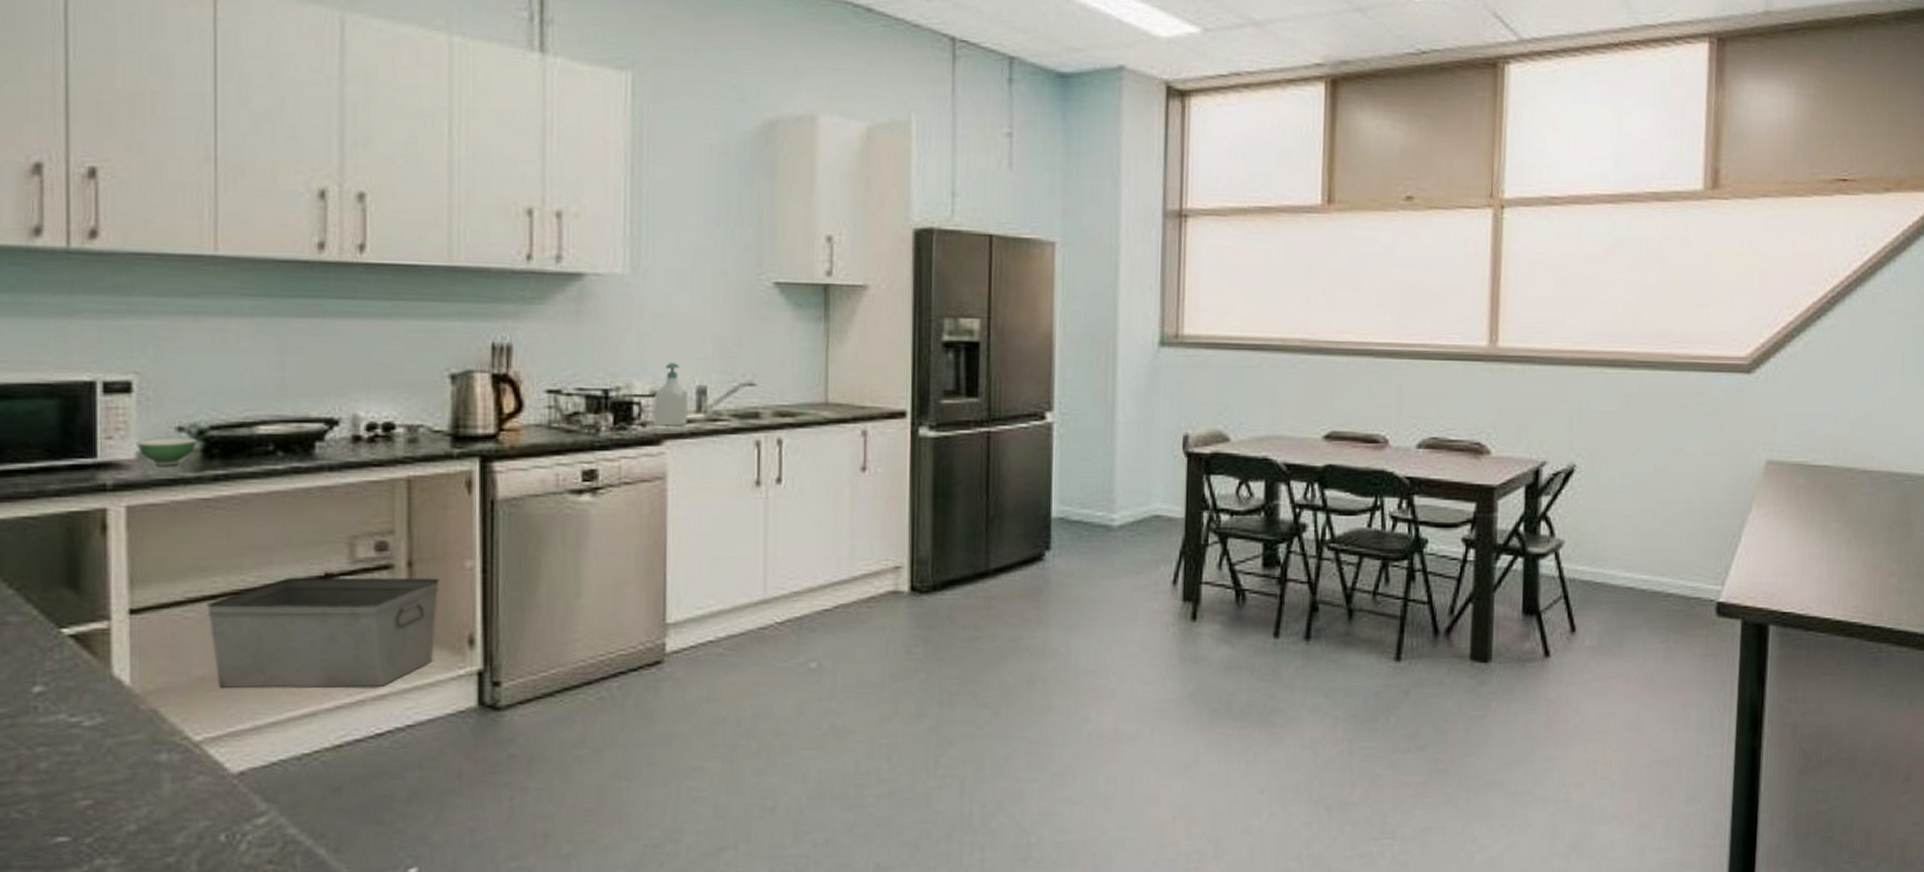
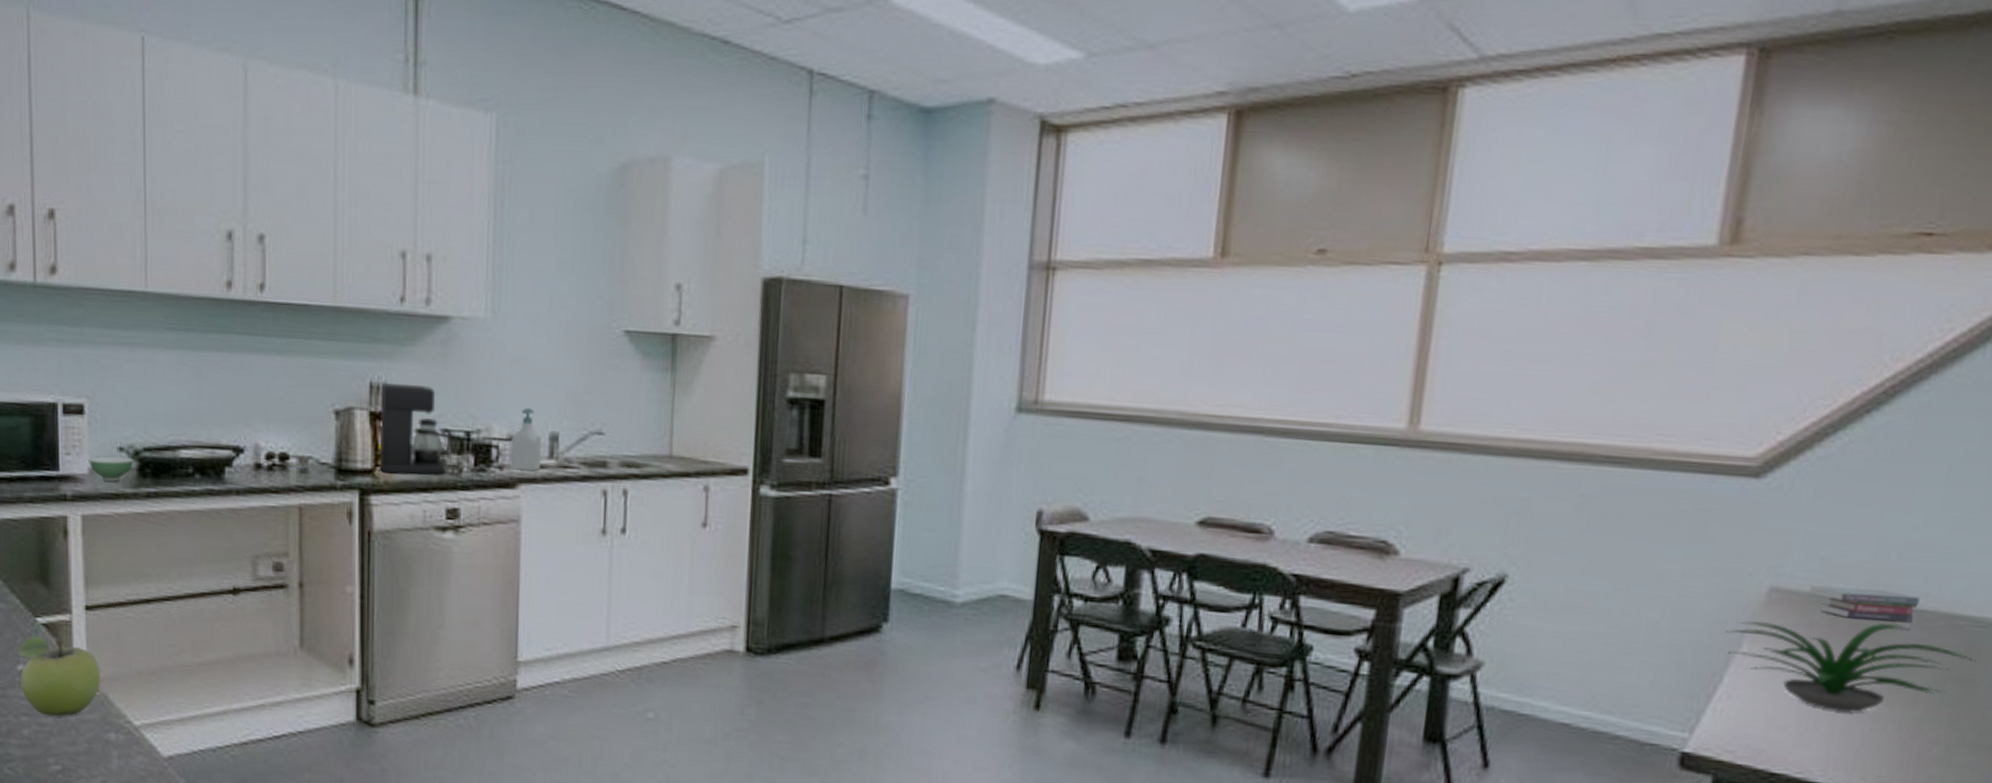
fruit: none [33,650,150,743] -> present [17,636,101,717]
storage bin: present [207,577,440,689] -> none [143,589,325,694]
coffee maker: none [503,342,589,439] -> present [379,382,453,476]
plant: none [1739,483,1910,556] -> present [1725,620,1976,712]
books: none [1793,456,1869,481] -> present [1808,585,1920,623]

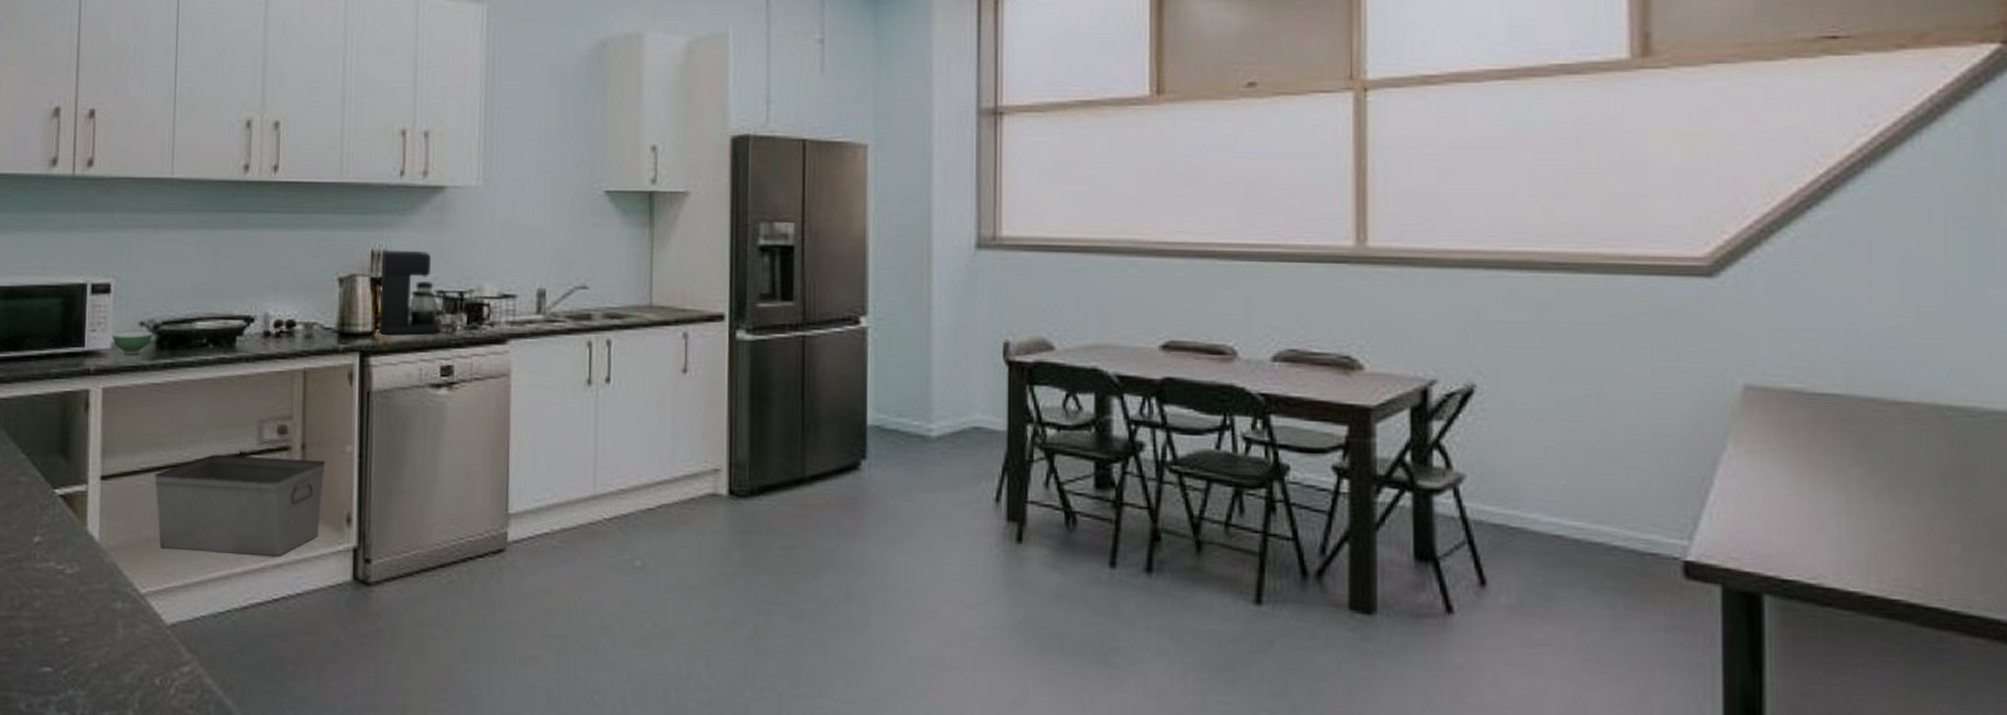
fruit: present [17,636,101,717] -> none [34,507,112,588]
storage bin: none [143,589,325,694] -> present [154,454,326,556]
soap bottle: present [510,408,541,471] -> none [501,267,529,327]
plant: present [1725,620,1976,712] -> none [1706,417,1973,511]
books: present [1808,585,1920,623] -> none [1784,382,1901,416]

